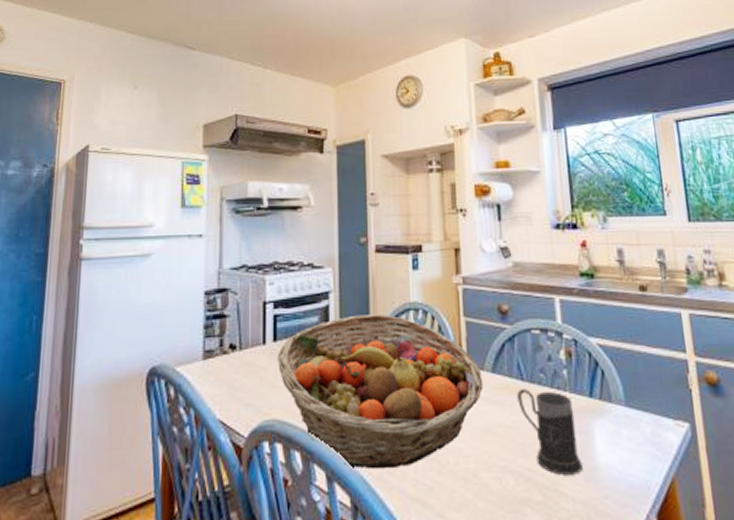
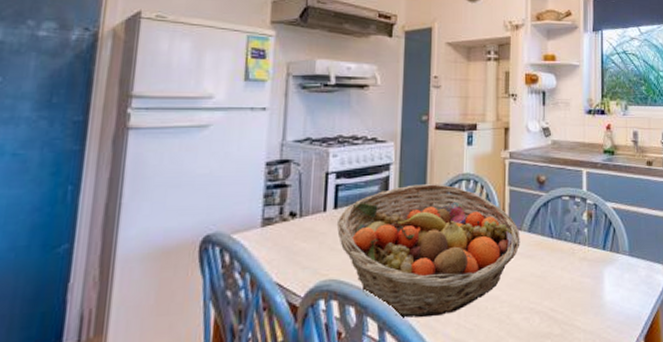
mug: present [517,388,583,475] -> none [547,244,593,312]

